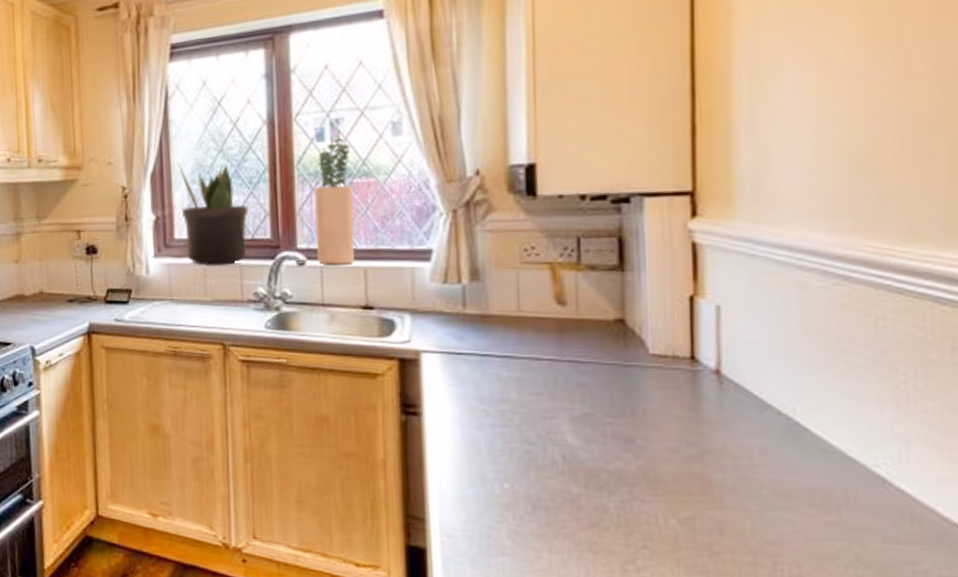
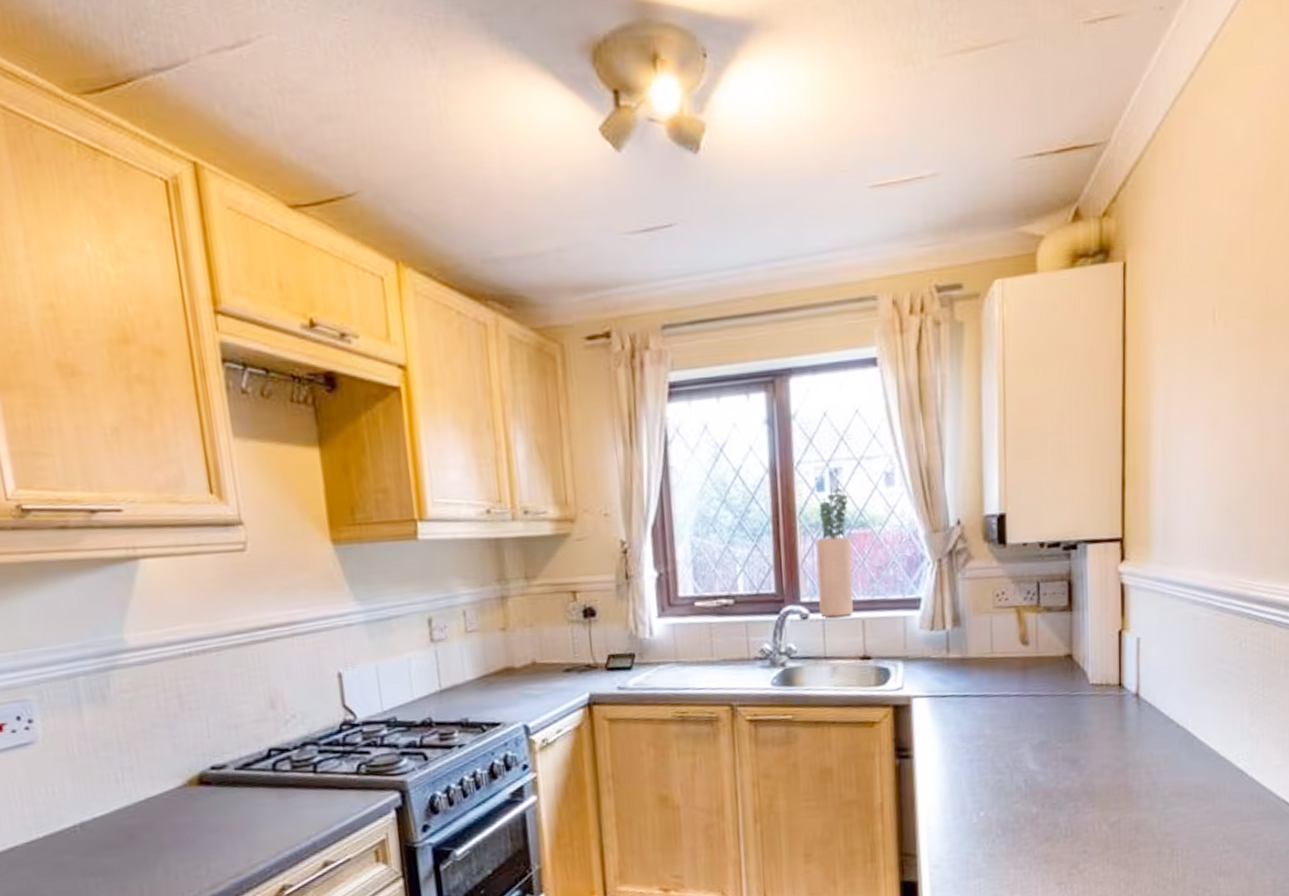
planter: present [178,162,249,264] -> none [680,513,754,623]

